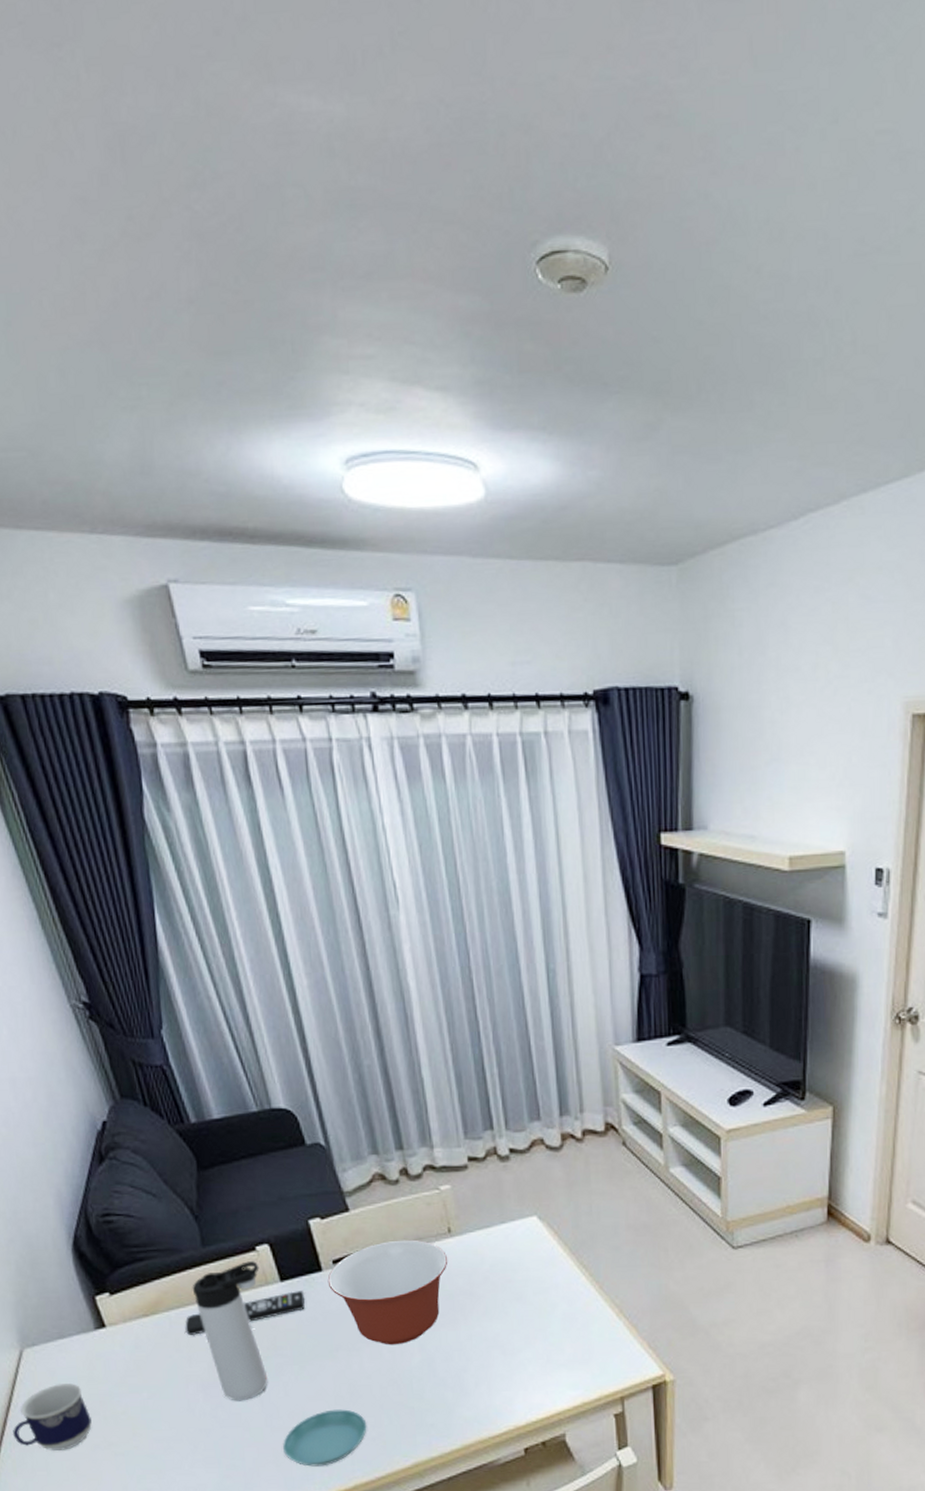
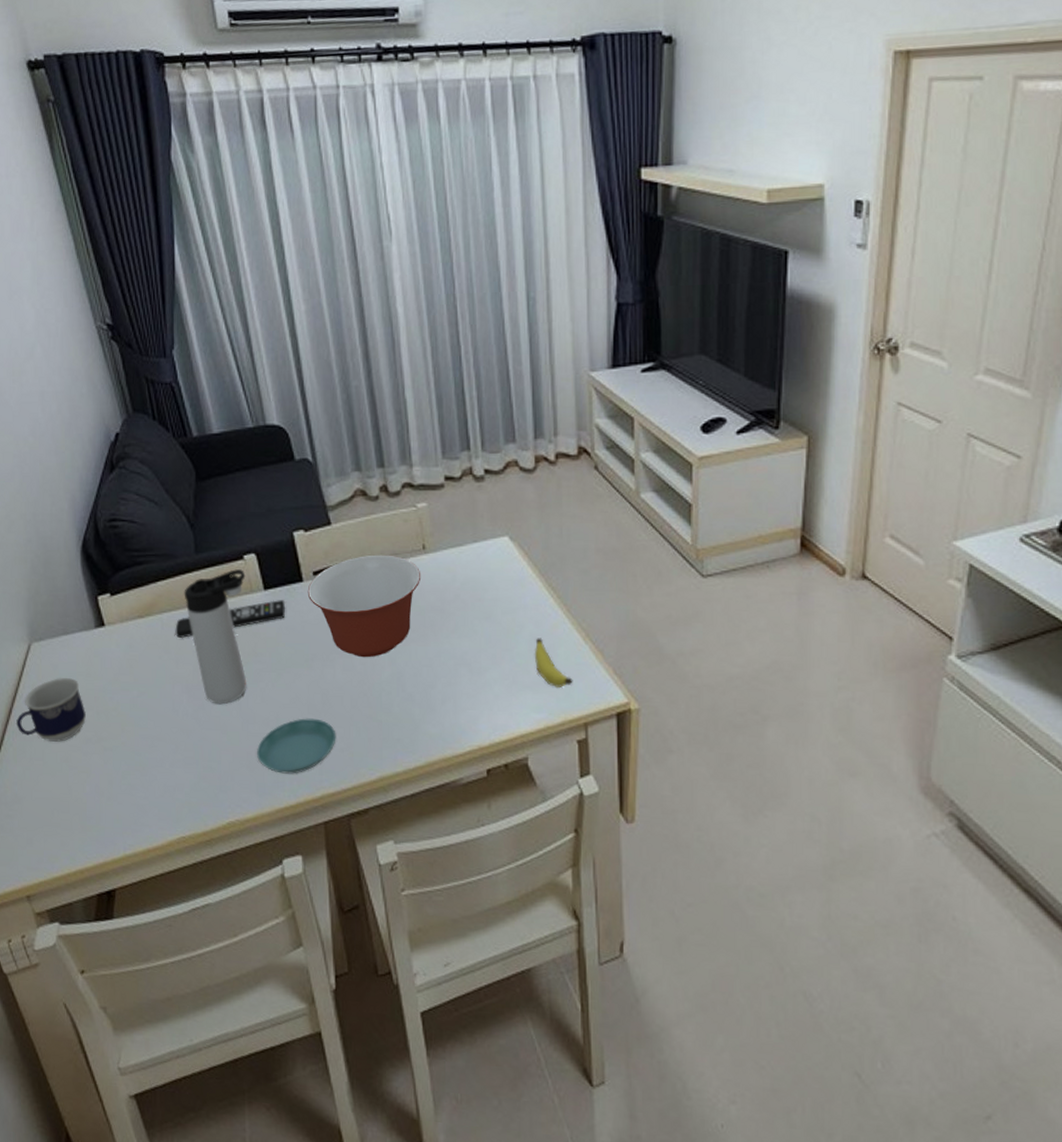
banana: none [567,1316,608,1364] -> present [534,638,573,687]

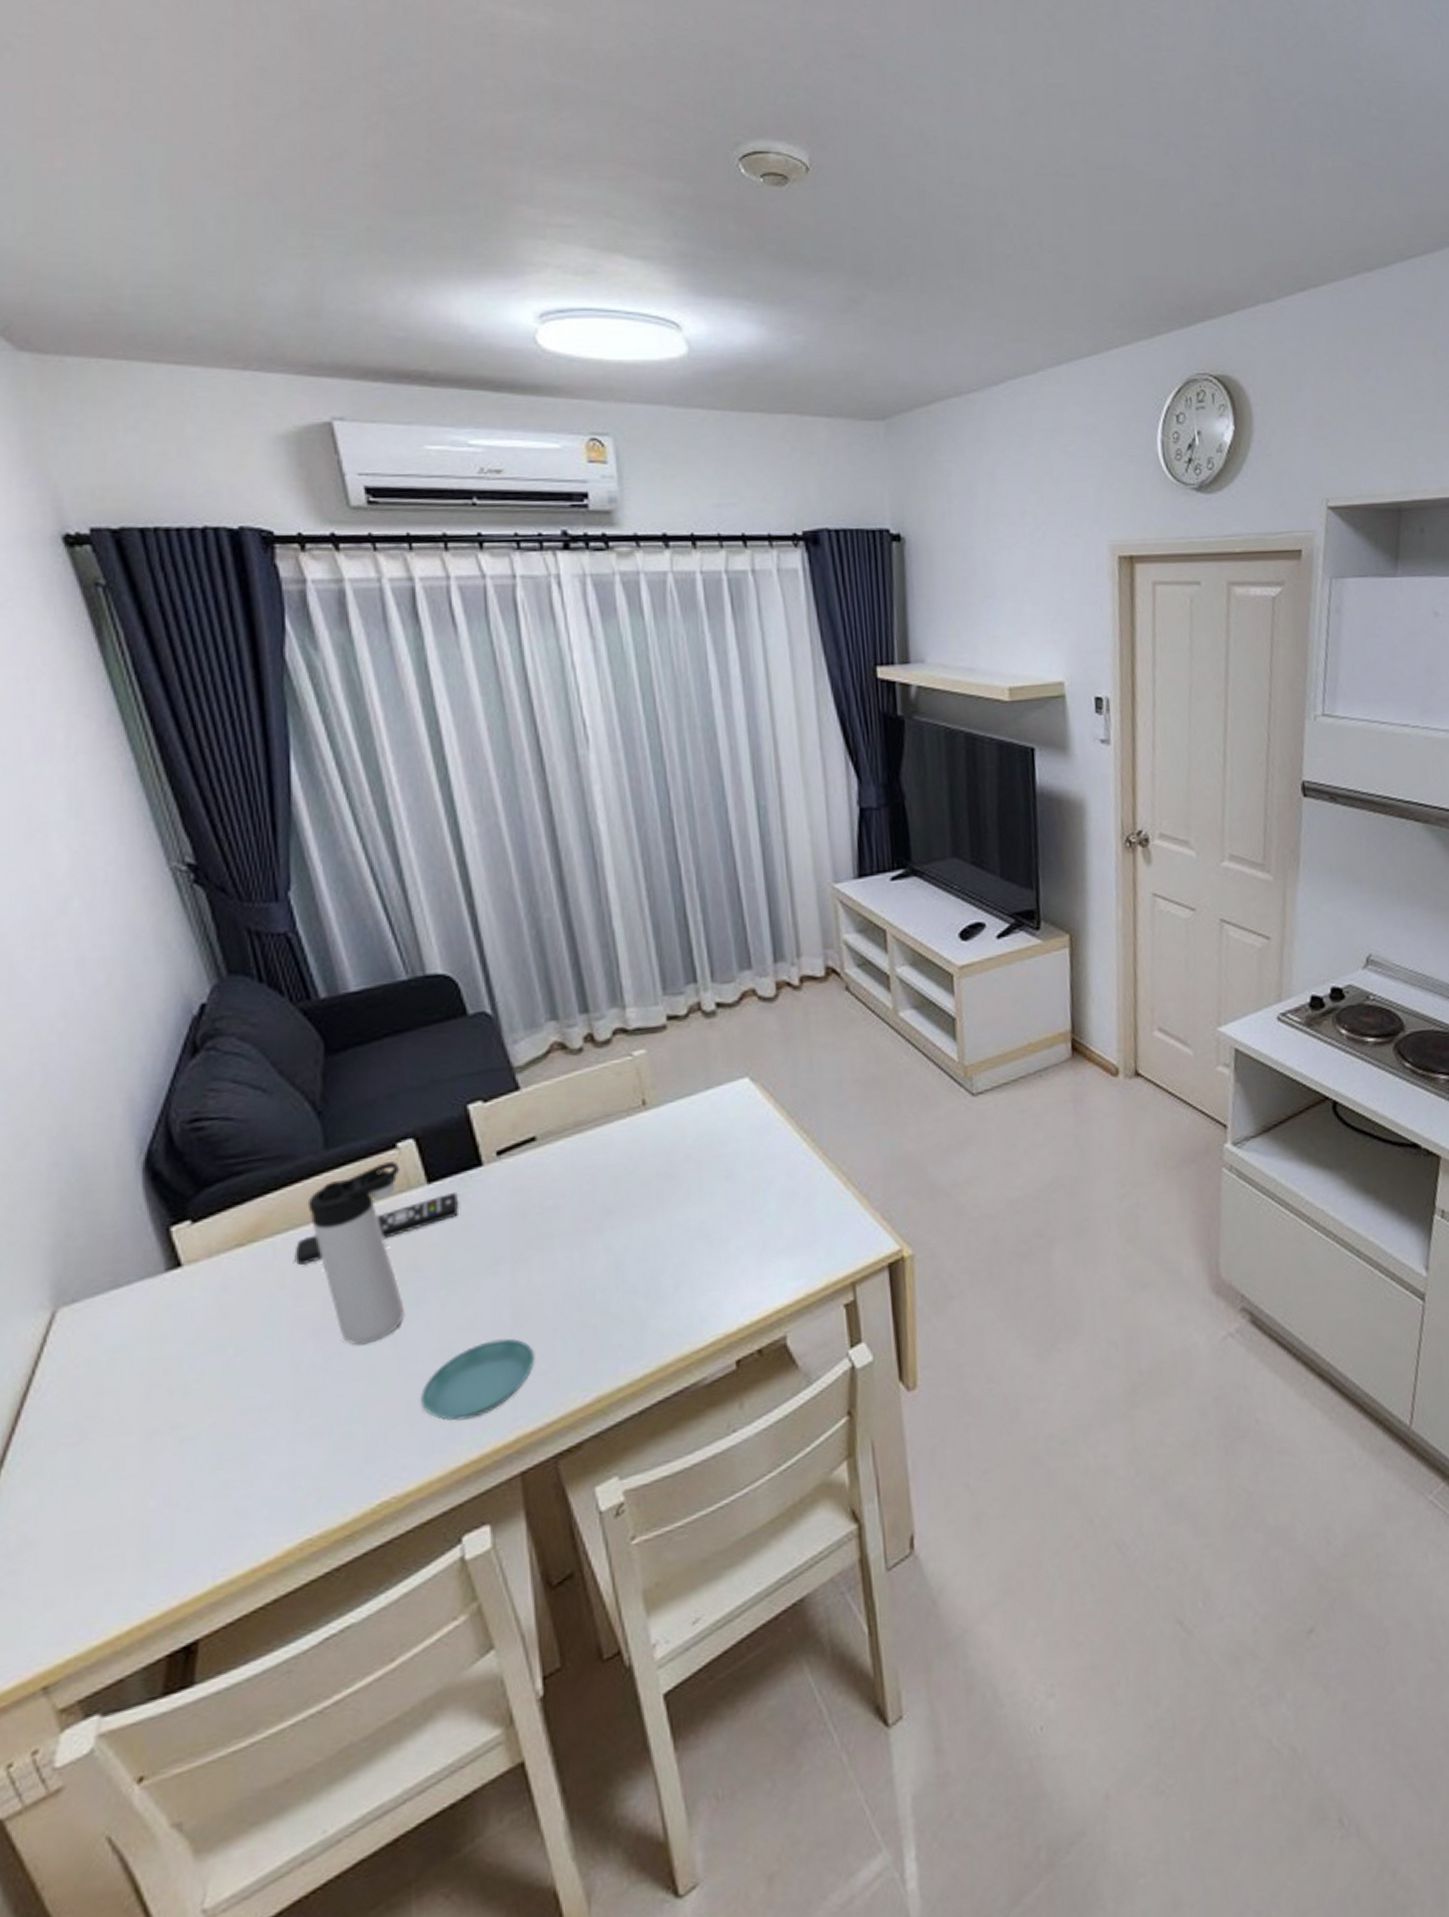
cup: present [15,678,86,742] -> none [27,1348,149,1448]
mixing bowl: present [307,554,422,658] -> none [489,1117,642,1250]
banana: present [534,638,573,687] -> none [786,1191,836,1246]

